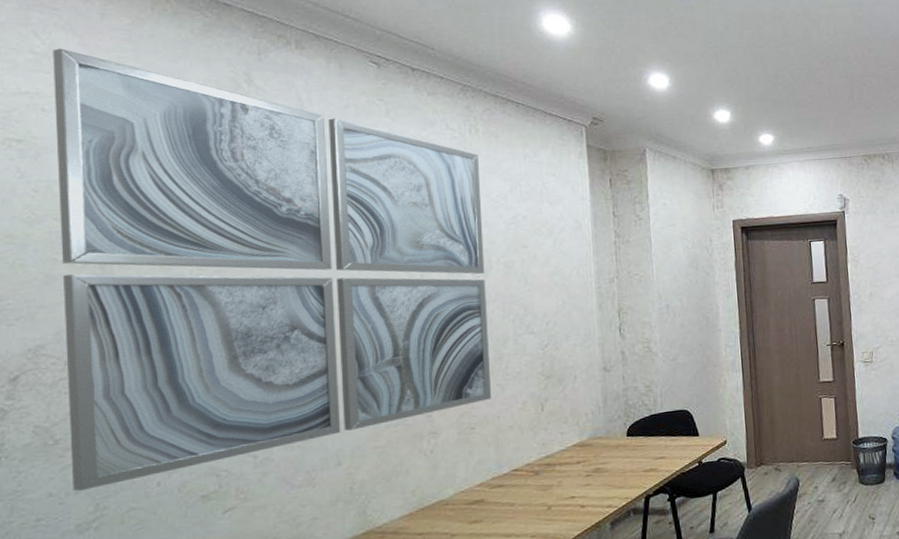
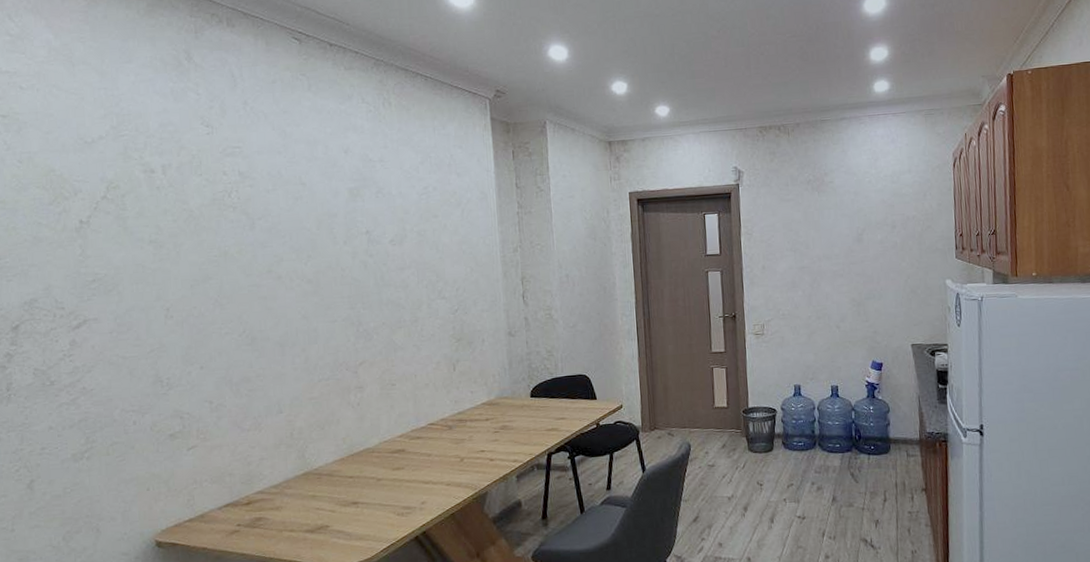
wall art: present [52,48,491,491] -> none [25,30,409,426]

